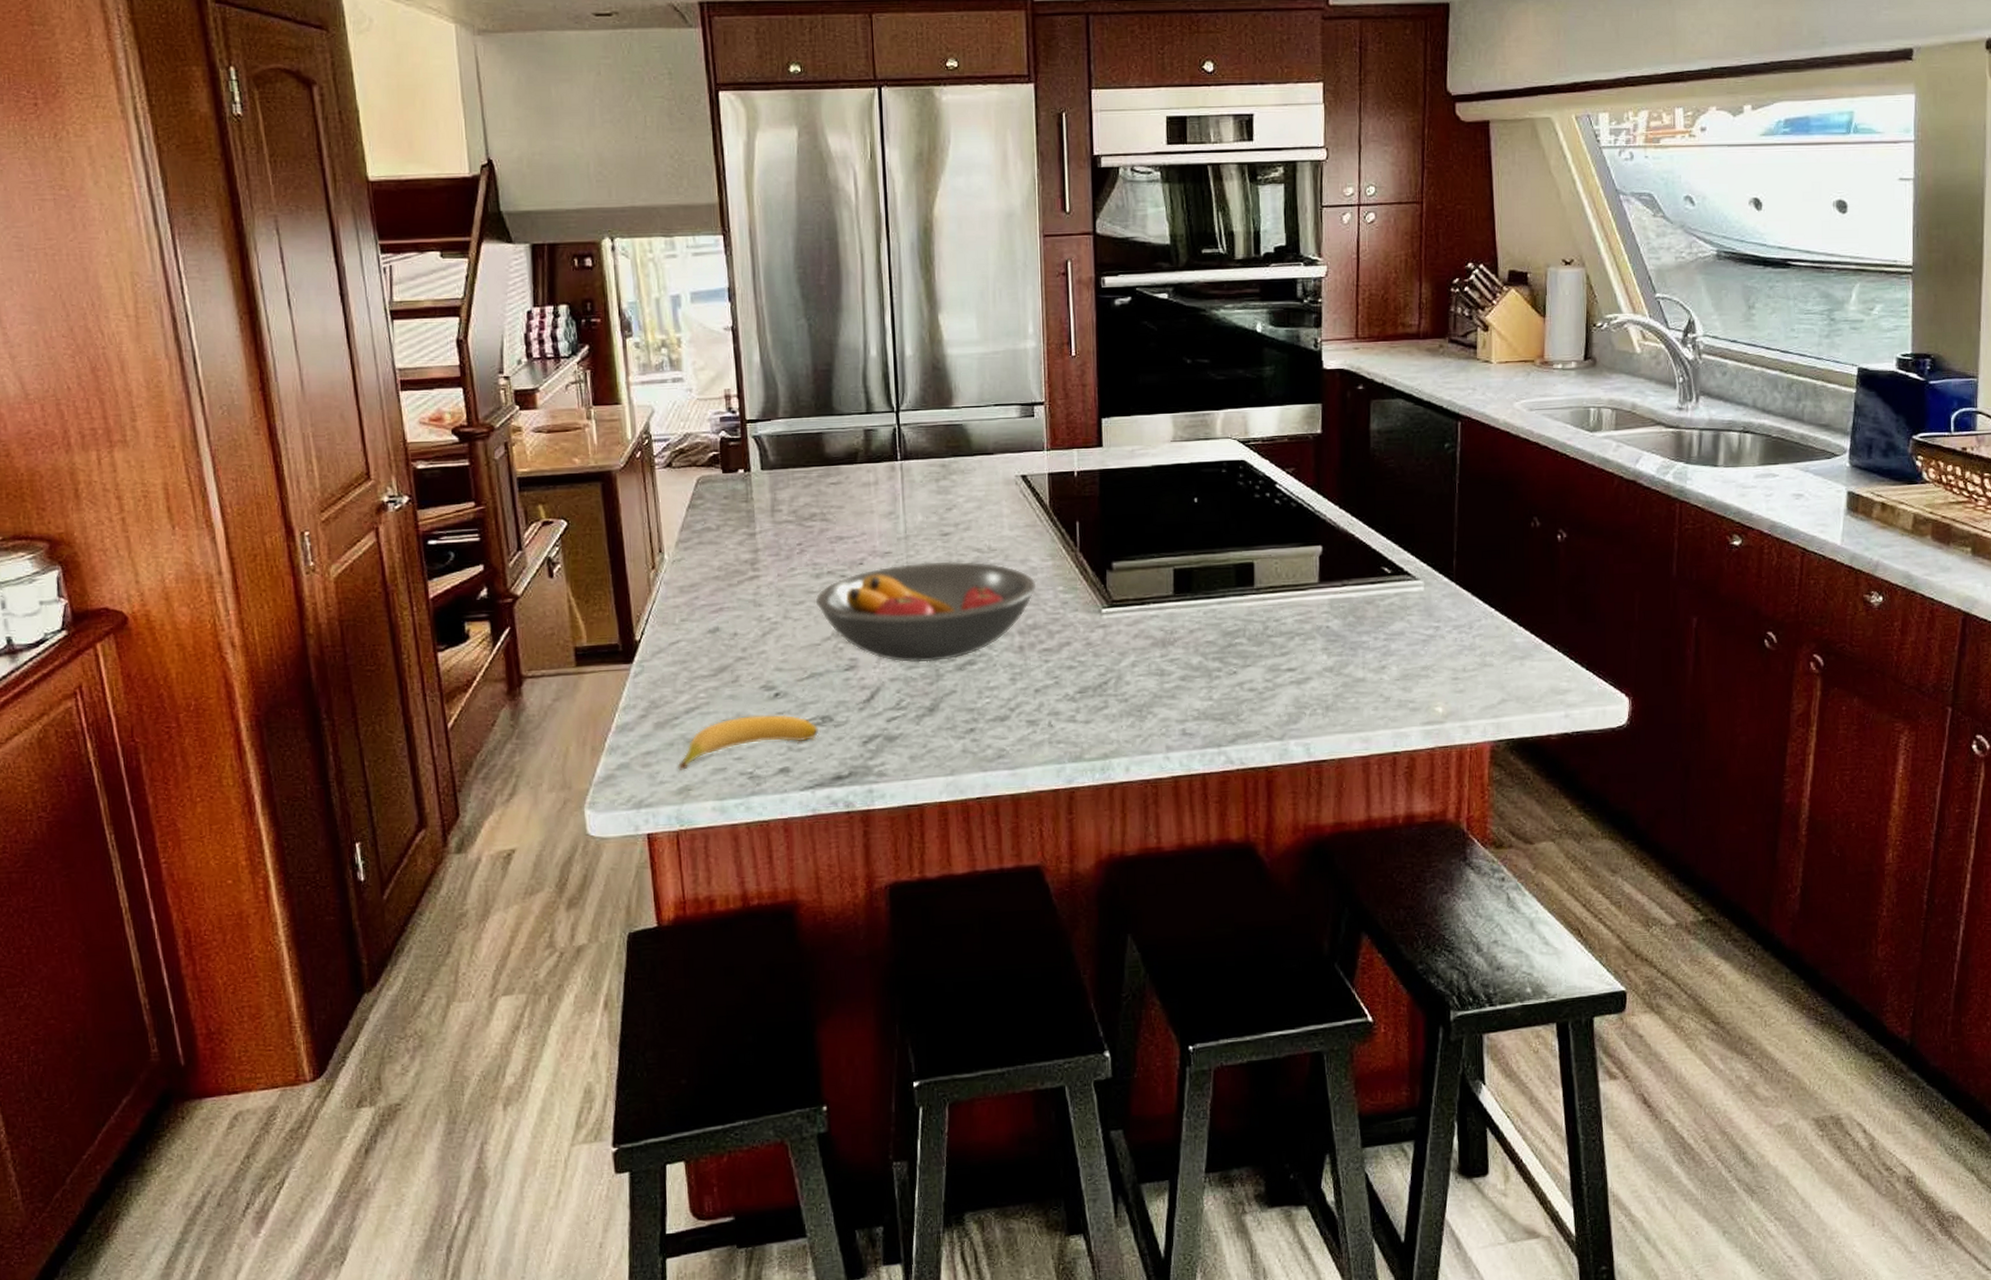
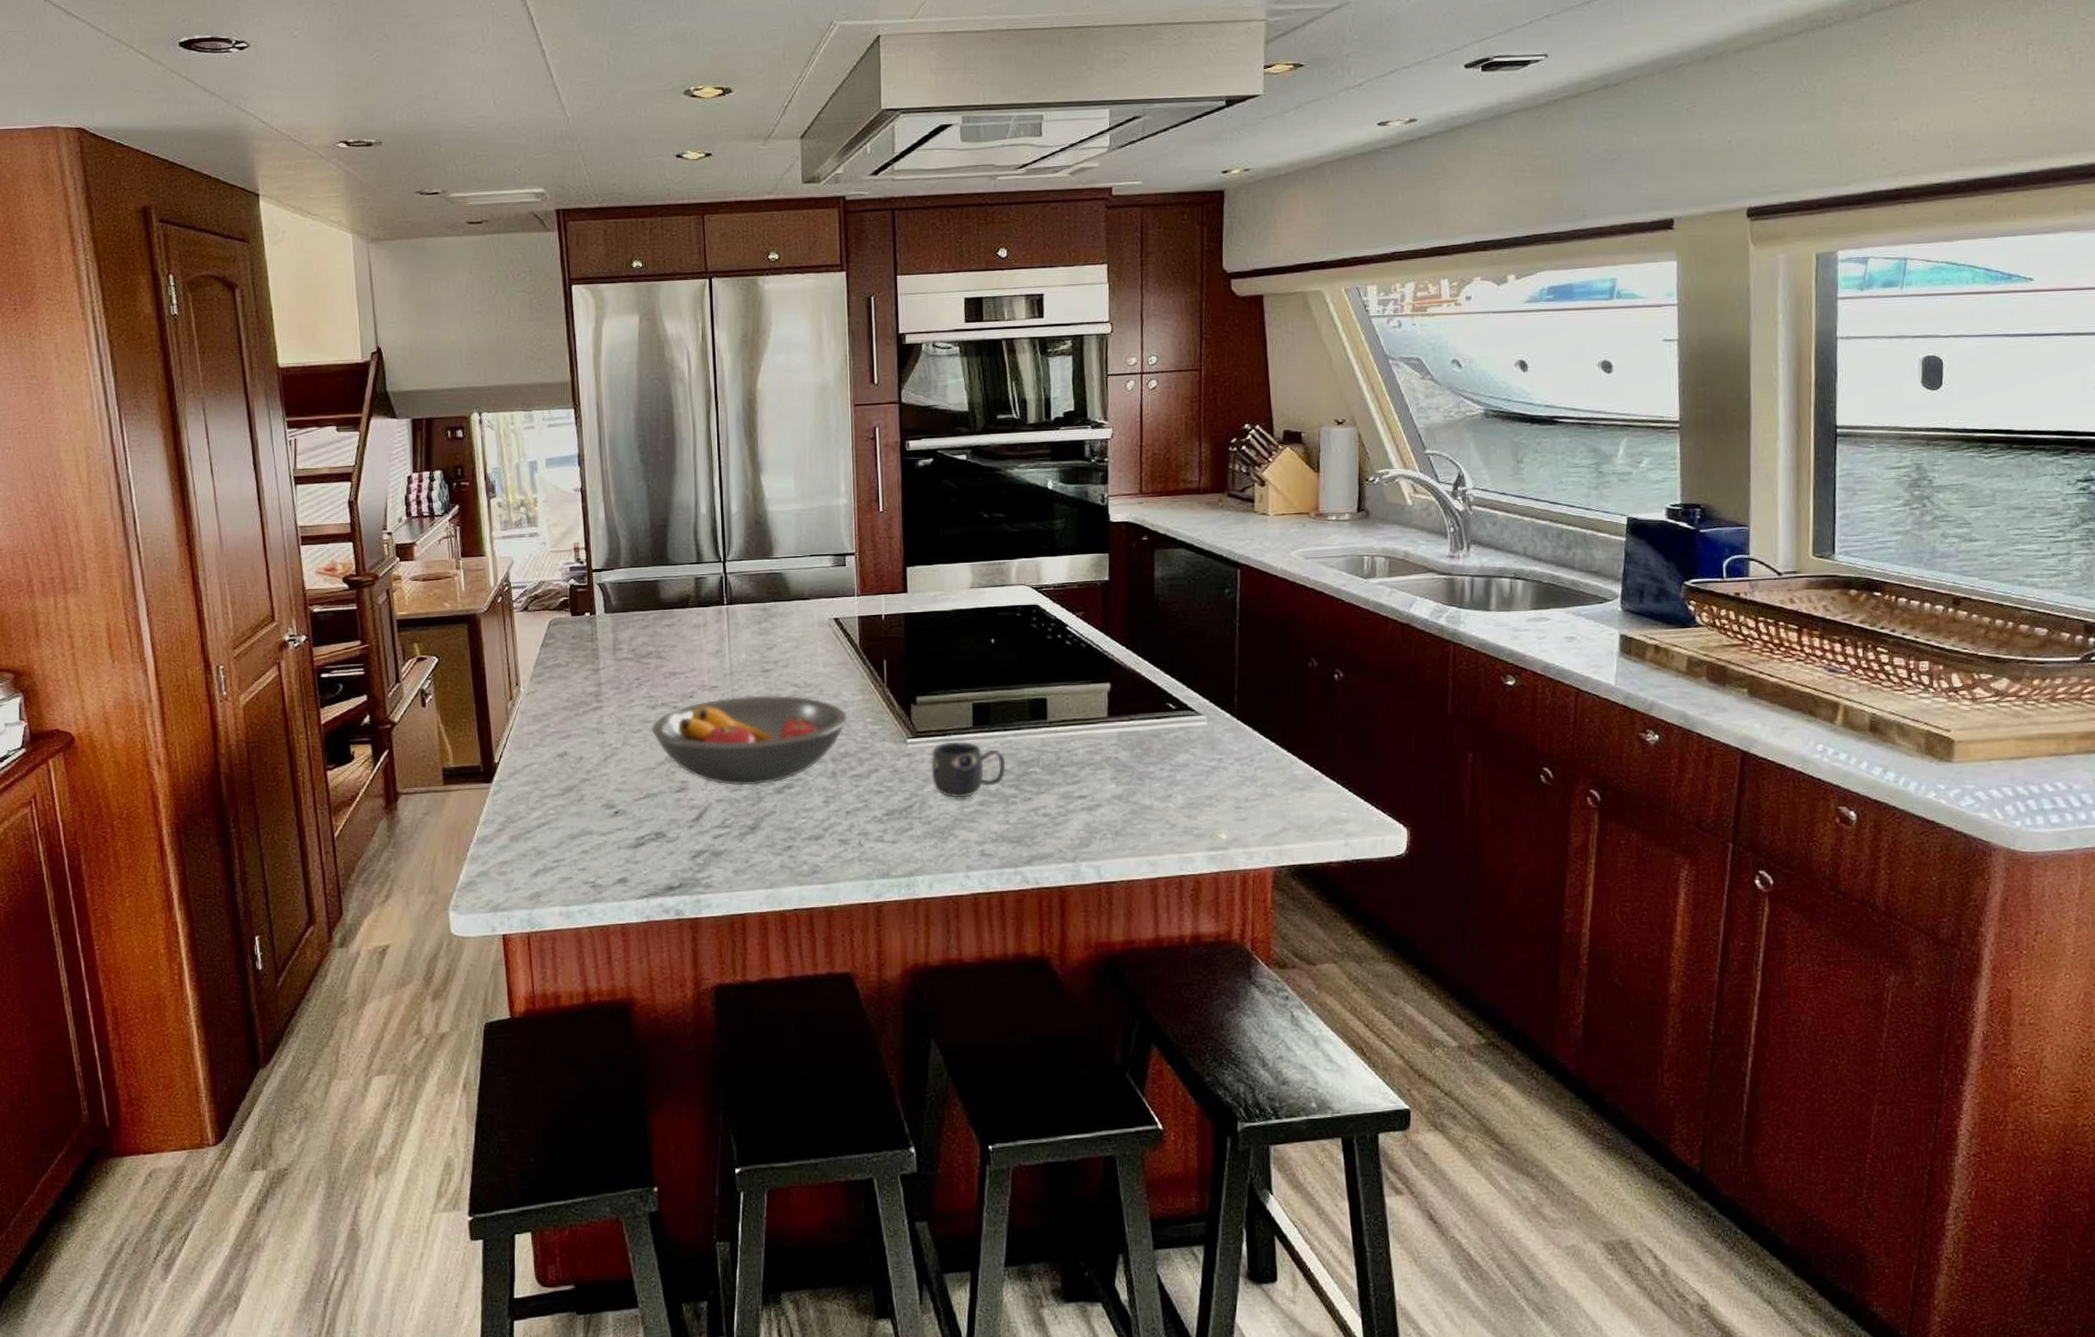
banana: present [678,714,819,770] -> none [530,830,654,878]
mug: none [1128,611,1210,673] -> present [931,742,1006,798]

